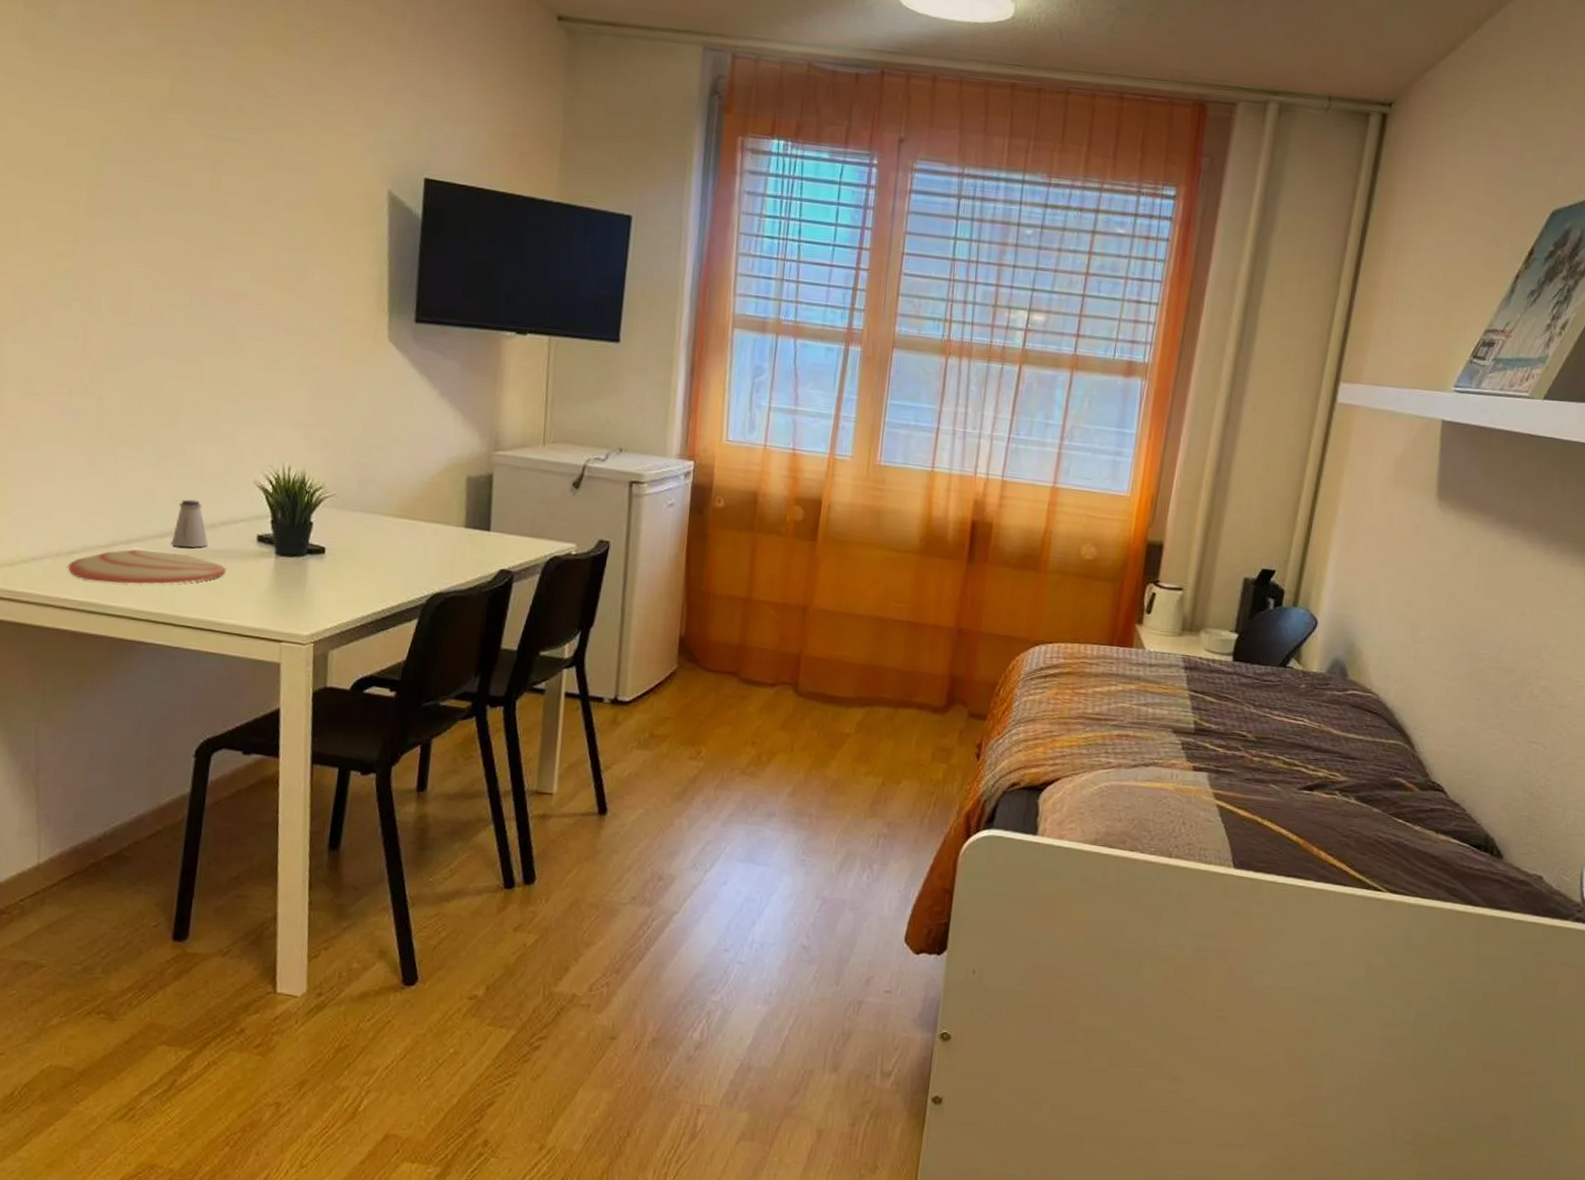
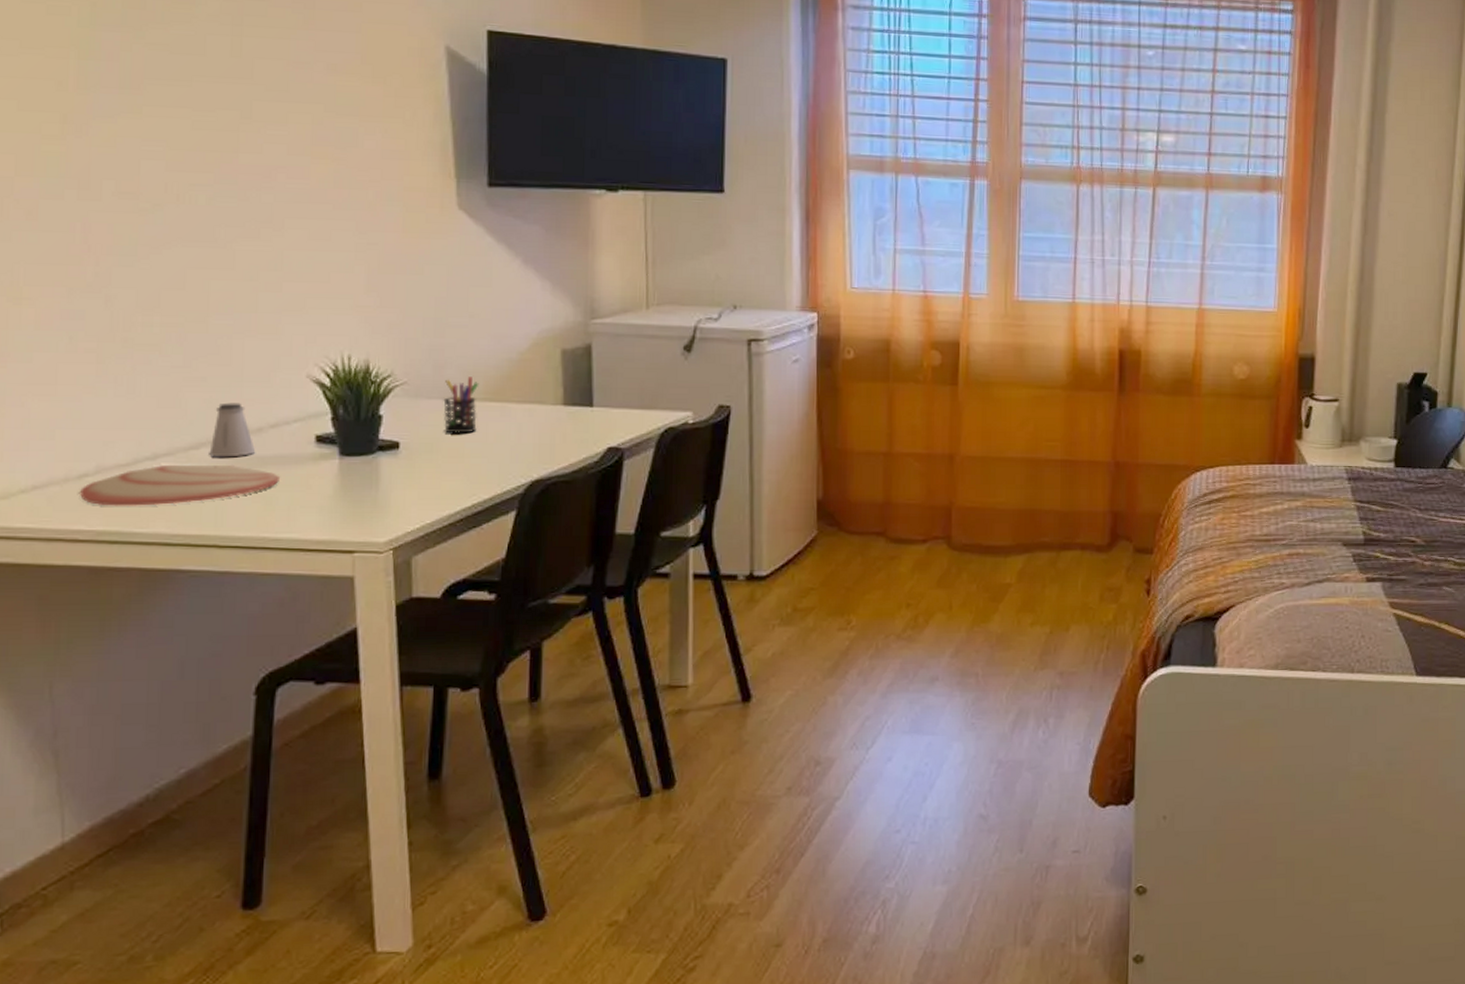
pen holder: none [363,494,395,546] -> present [443,376,479,434]

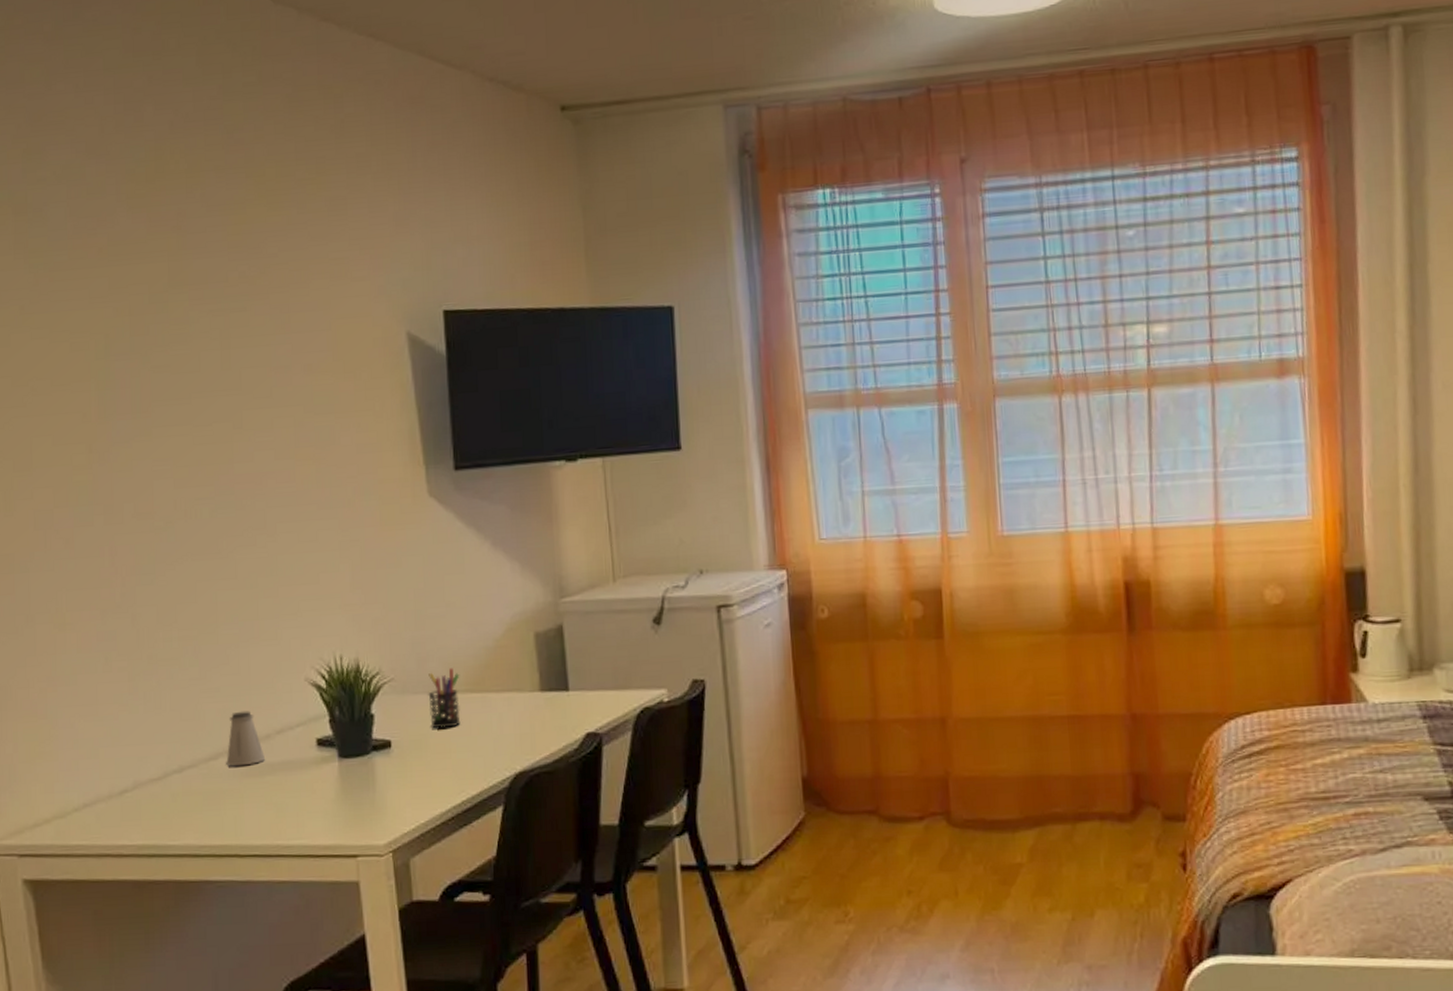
plate: present [80,465,281,506] -> none [122,774,289,820]

